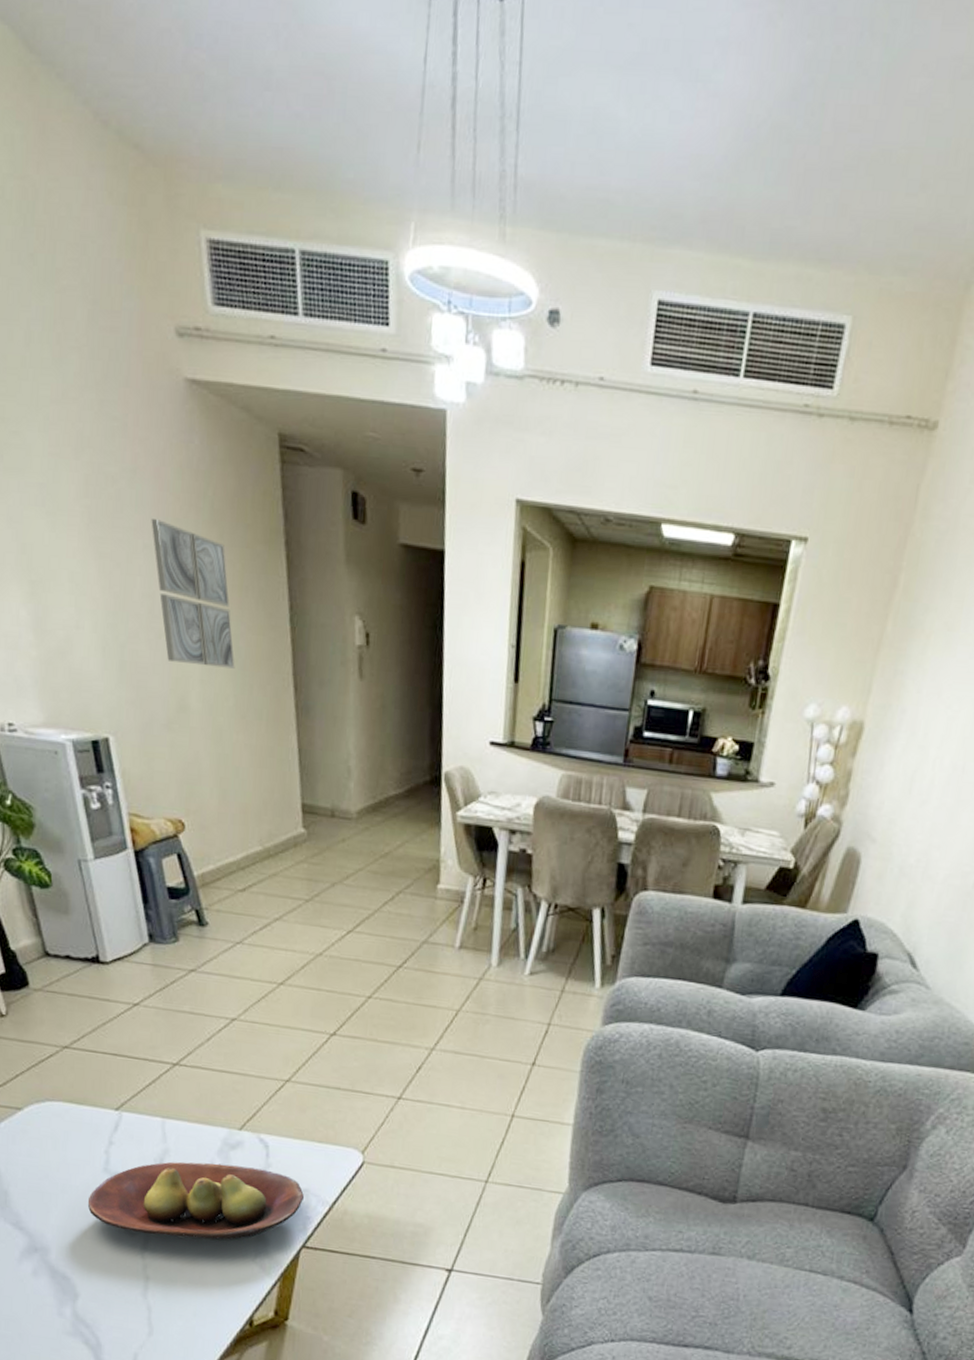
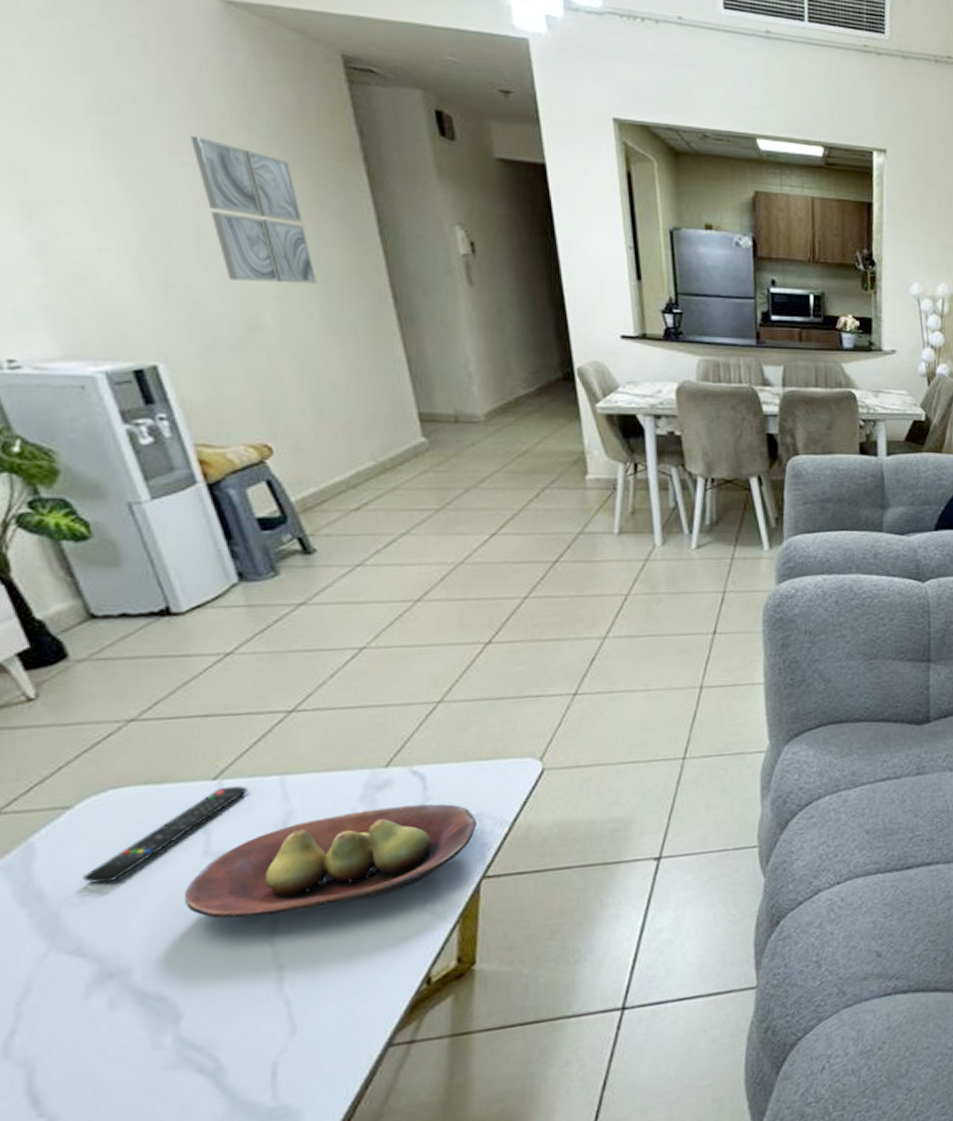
remote control: none [25,1118,138,1177] -> present [83,785,248,884]

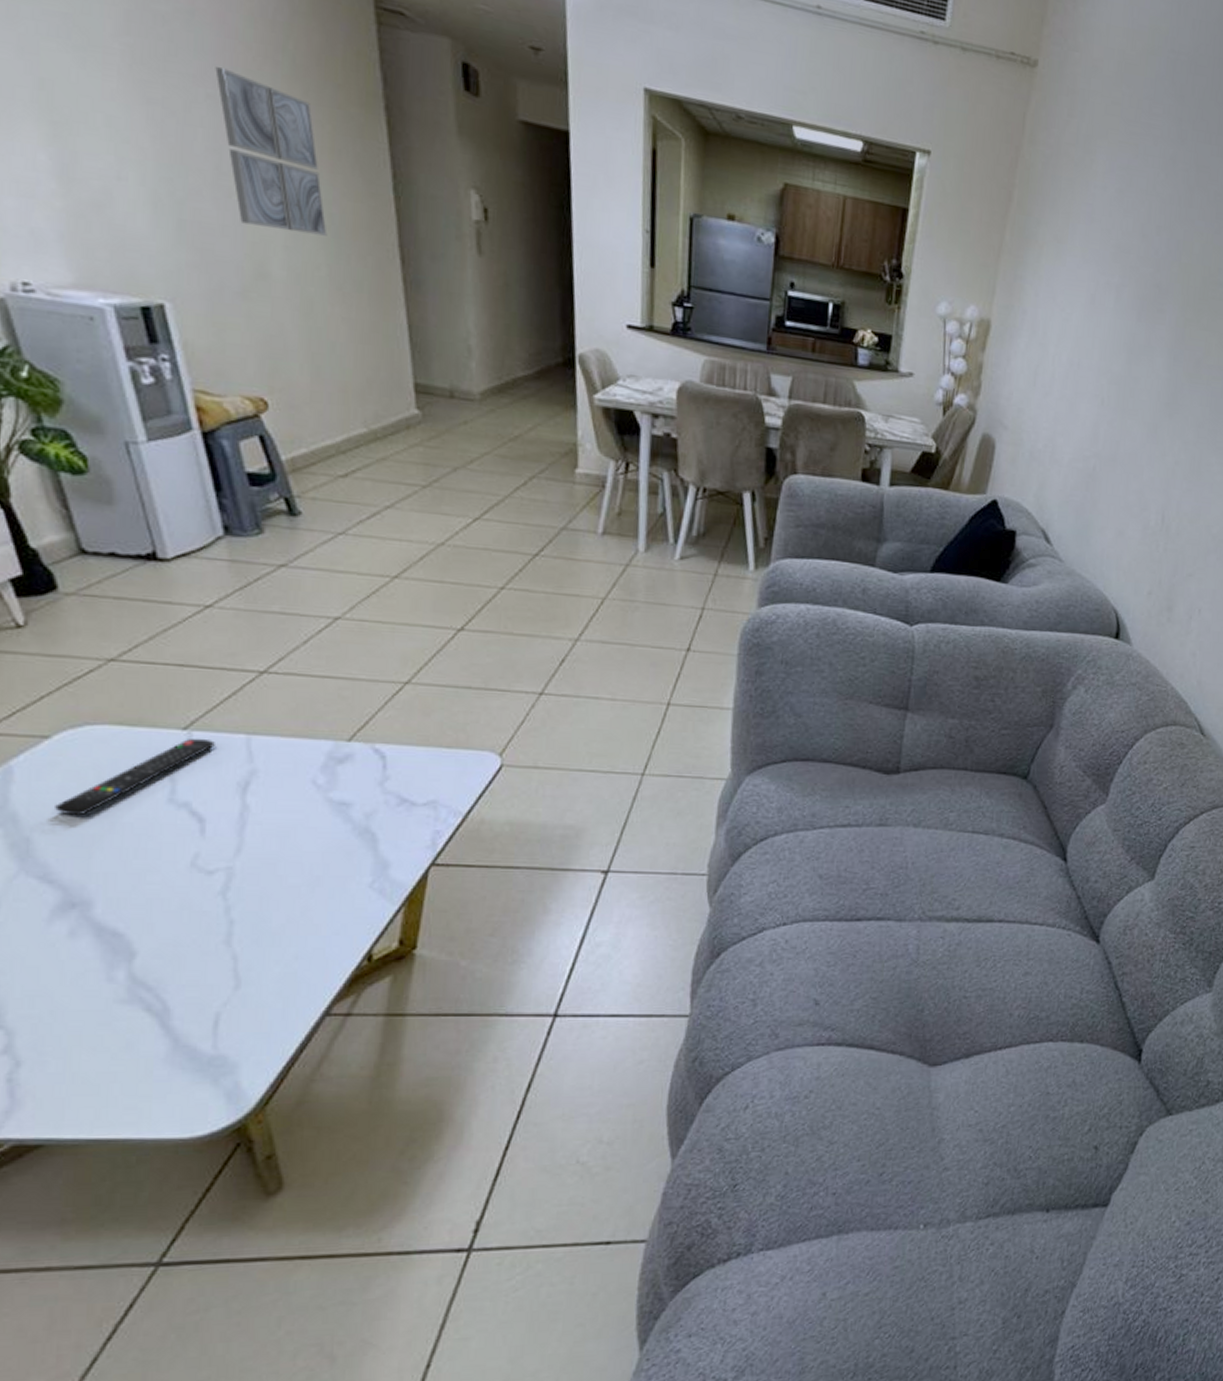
fruit bowl: present [183,803,477,919] -> none [146,781,431,871]

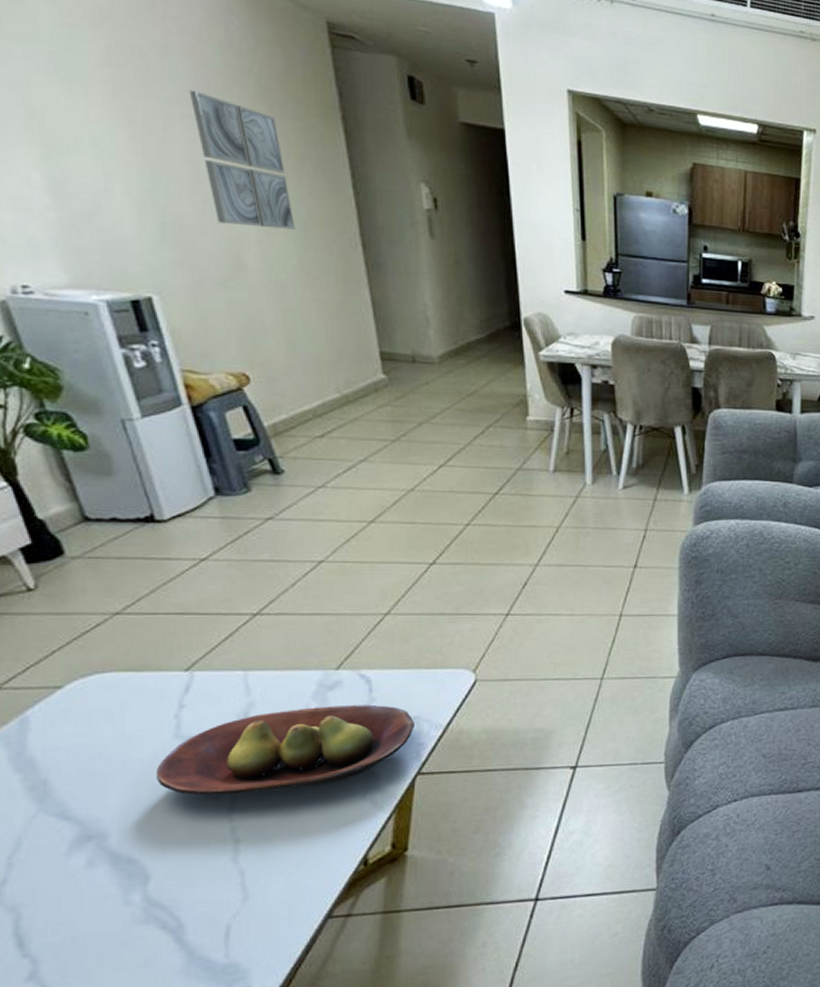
remote control: present [55,738,215,816] -> none [69,677,215,757]
fruit bowl: none [146,781,431,871] -> present [155,704,414,796]

